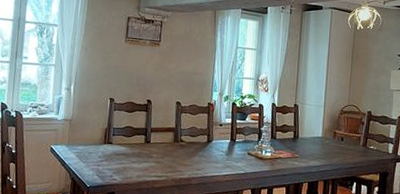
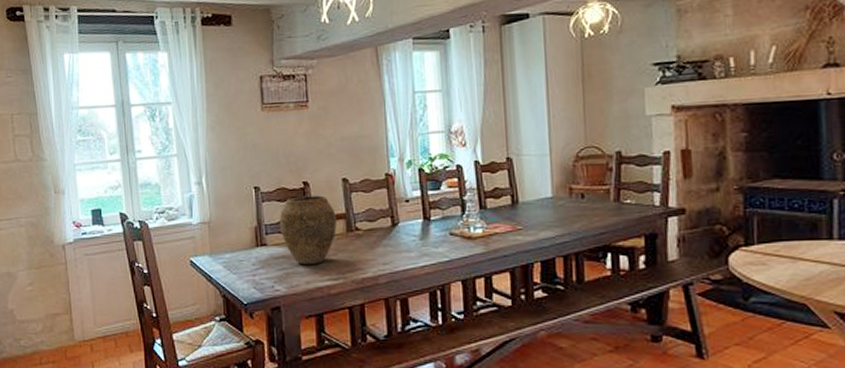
vase: none [124,110,168,164] -> present [279,195,337,265]

